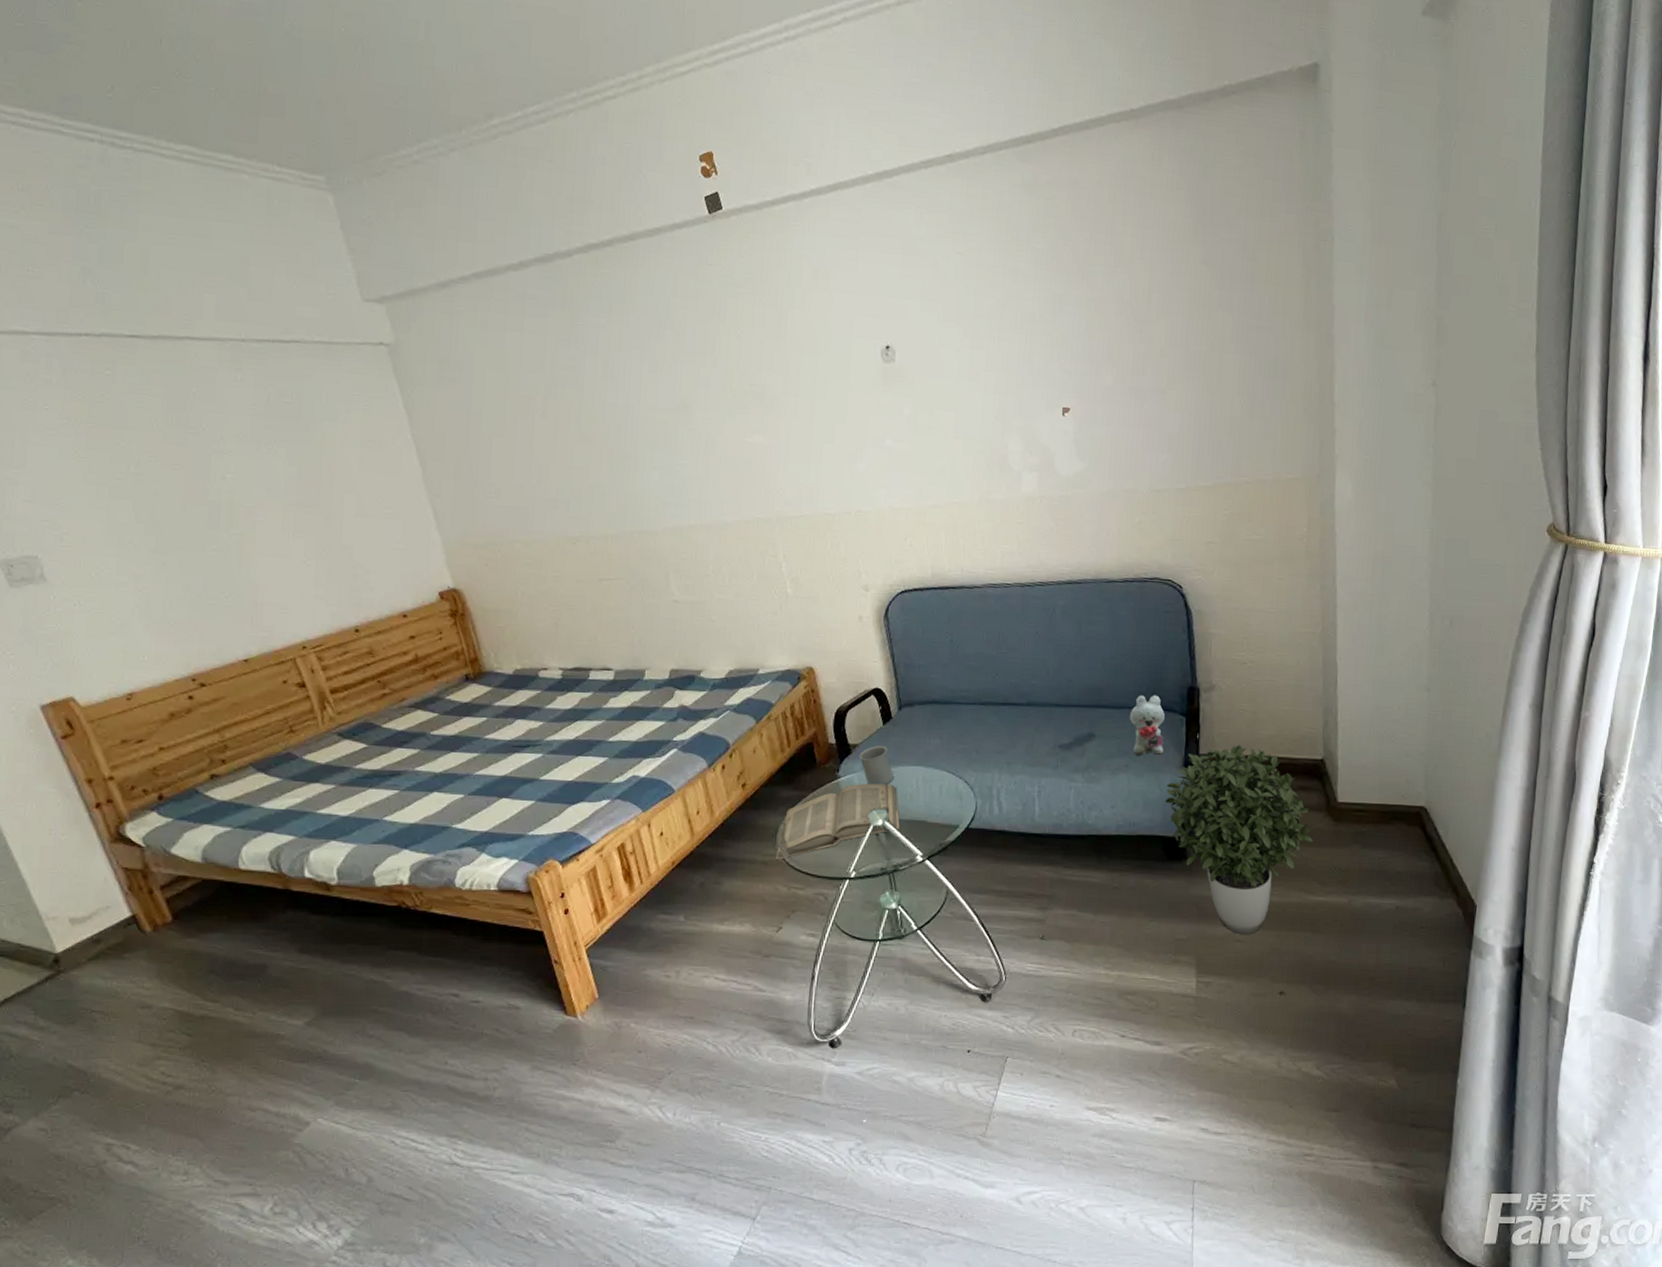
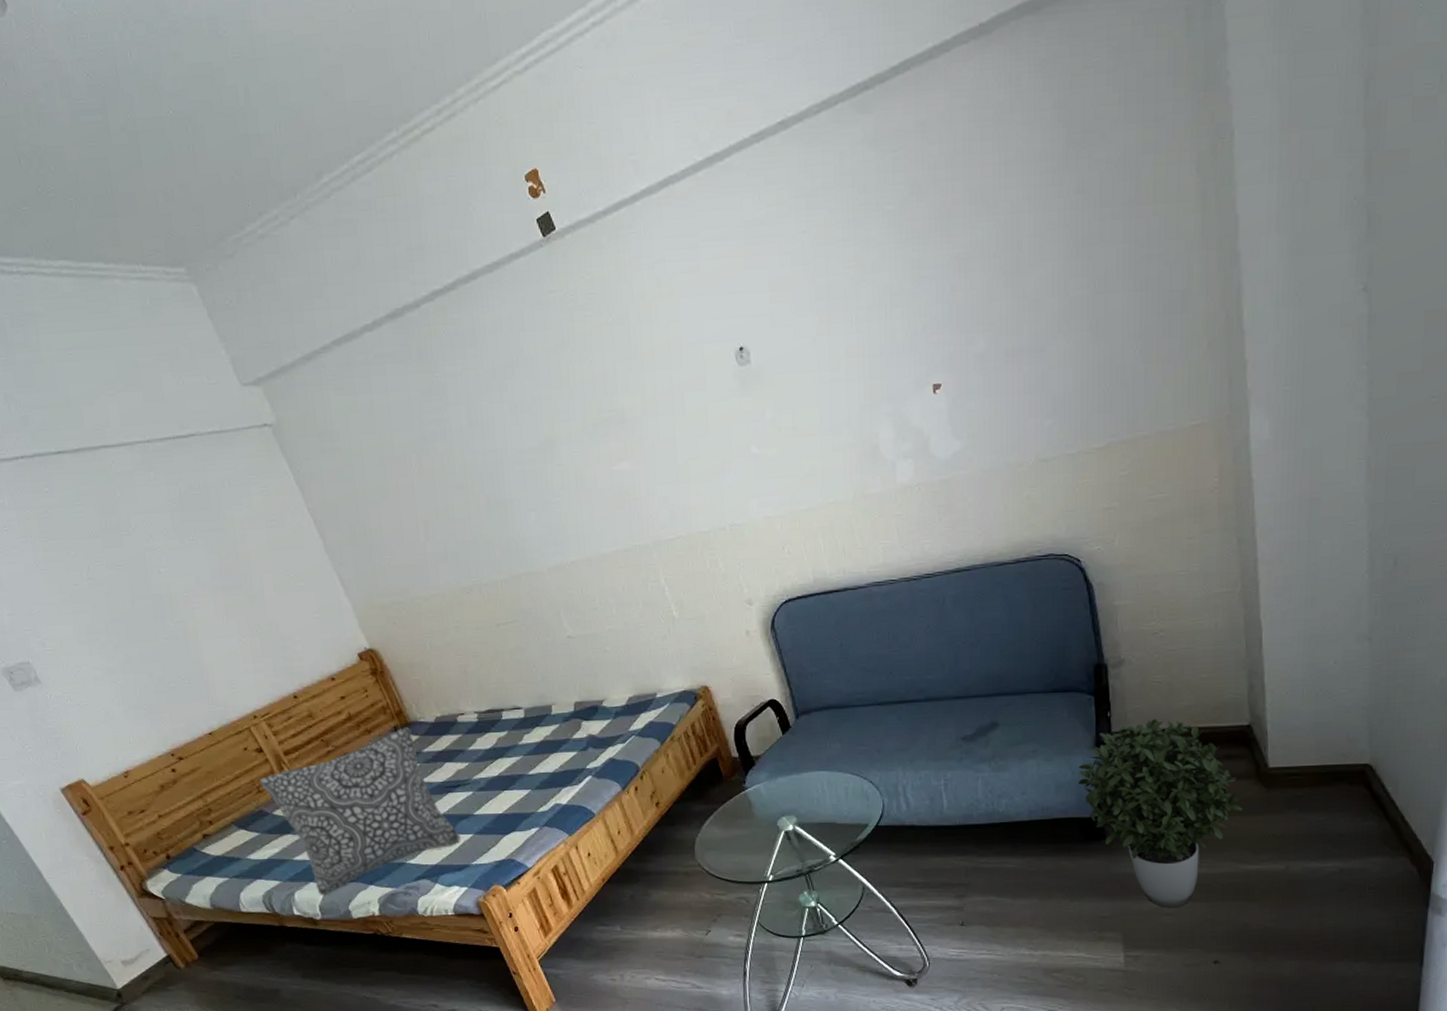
pillow: none [294,676,520,857] -> present [260,727,461,896]
book: present [775,783,900,861] -> none [695,790,810,871]
mug: present [859,746,894,785] -> none [763,755,799,793]
plush toy: present [1130,695,1165,755] -> none [1034,676,1074,739]

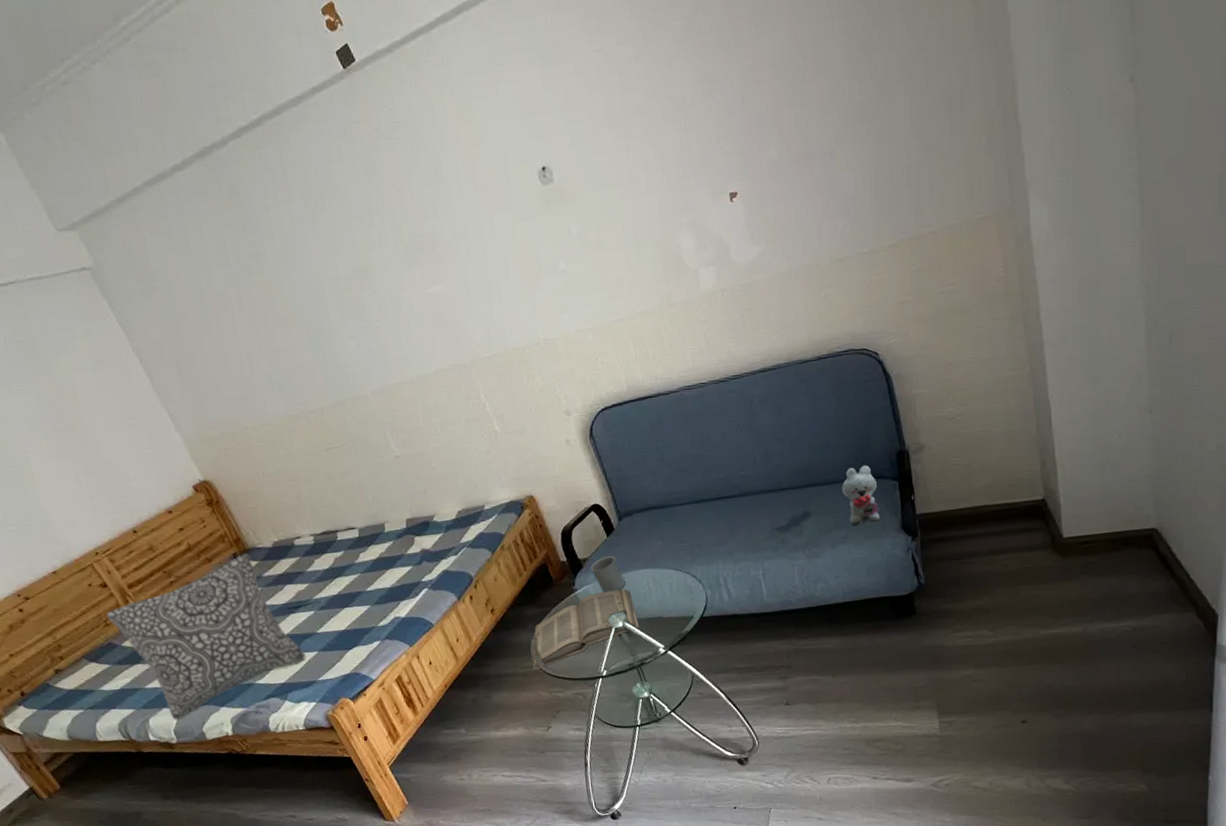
book: none [695,790,810,871] -> present [532,589,639,671]
mug: none [763,755,799,793] -> present [590,556,626,593]
plush toy: none [1034,676,1074,739] -> present [842,465,881,525]
potted plant: present [1079,719,1243,909] -> none [887,499,1041,675]

